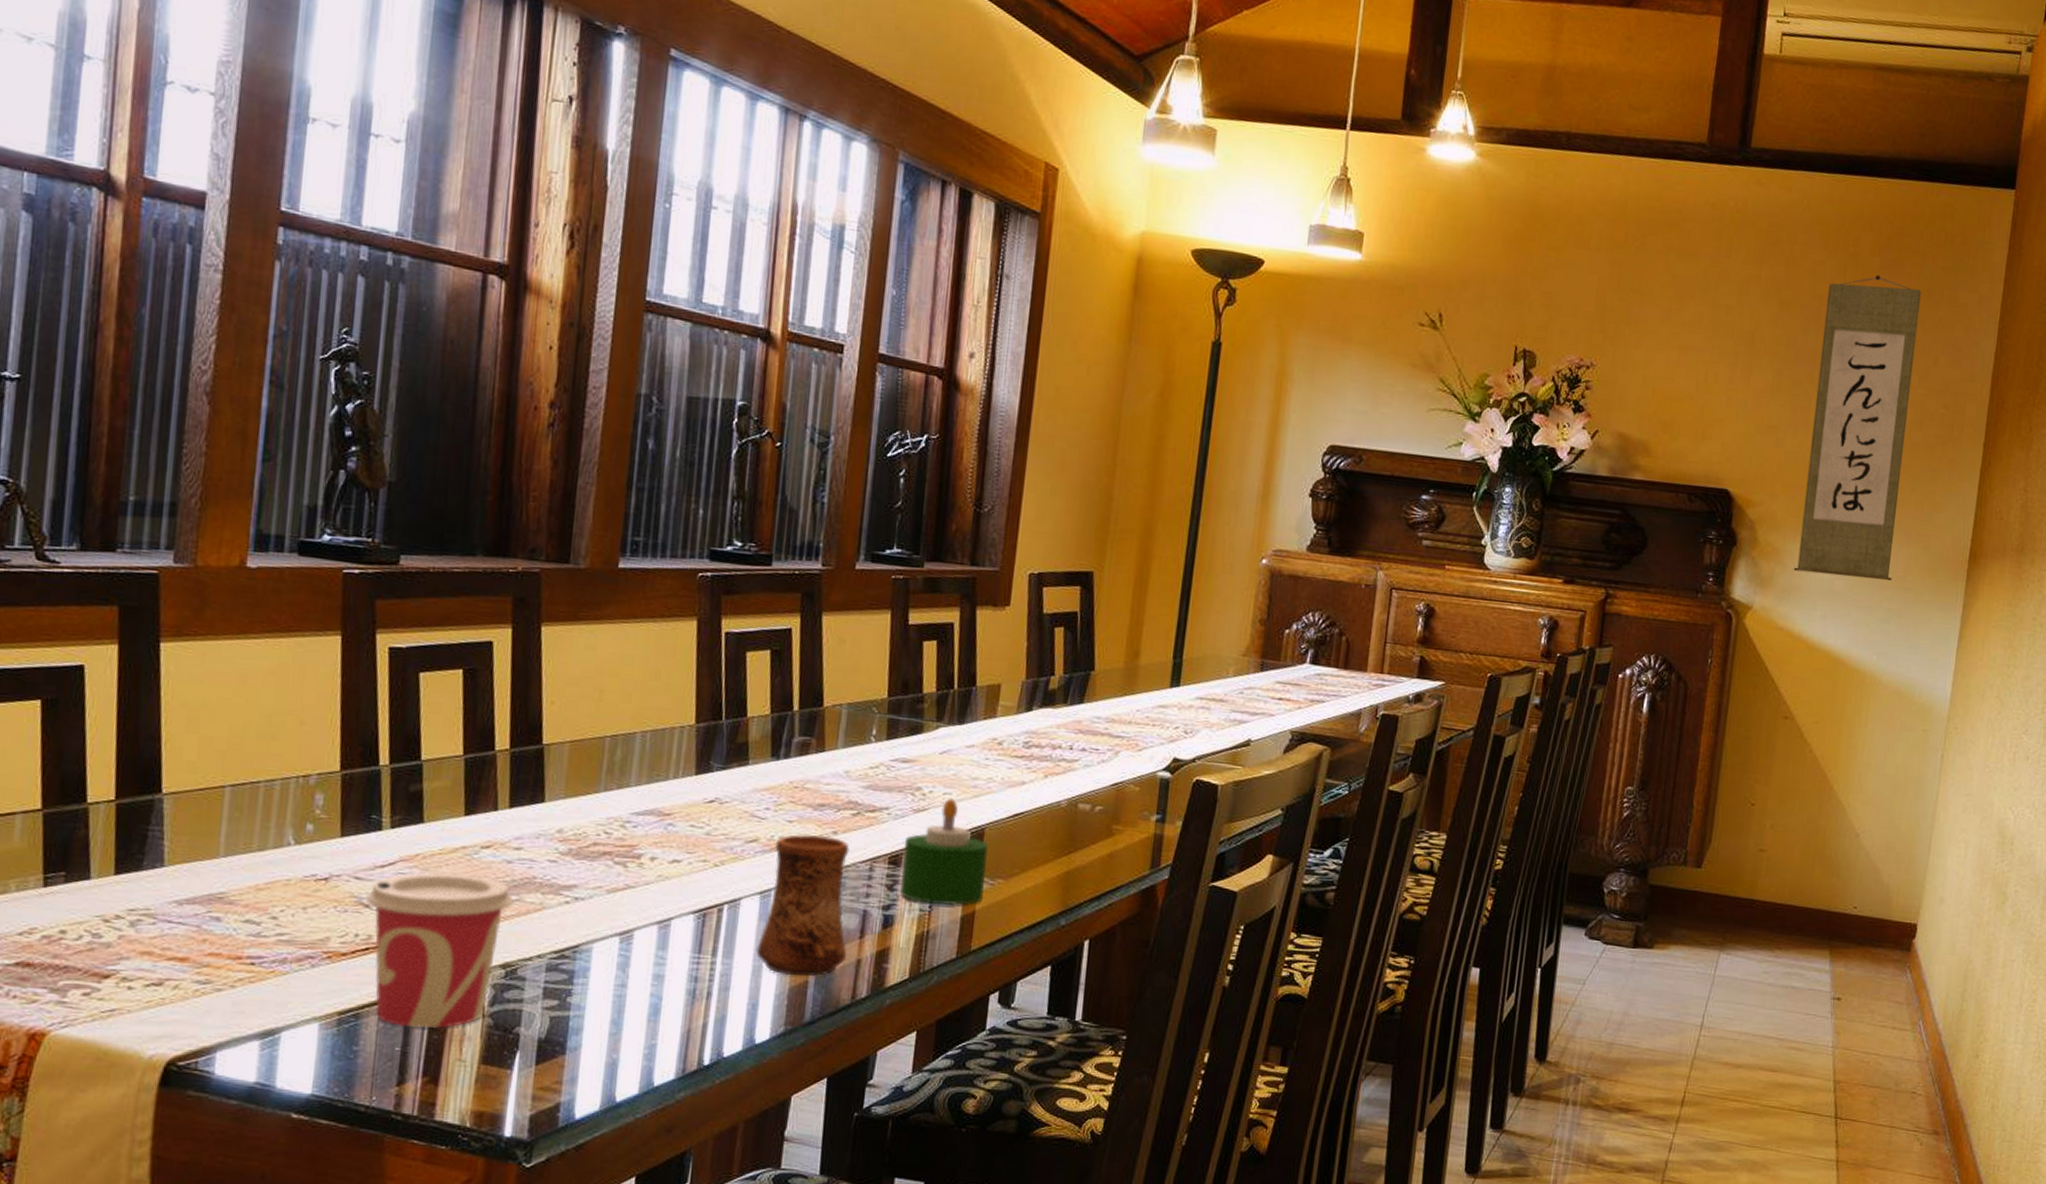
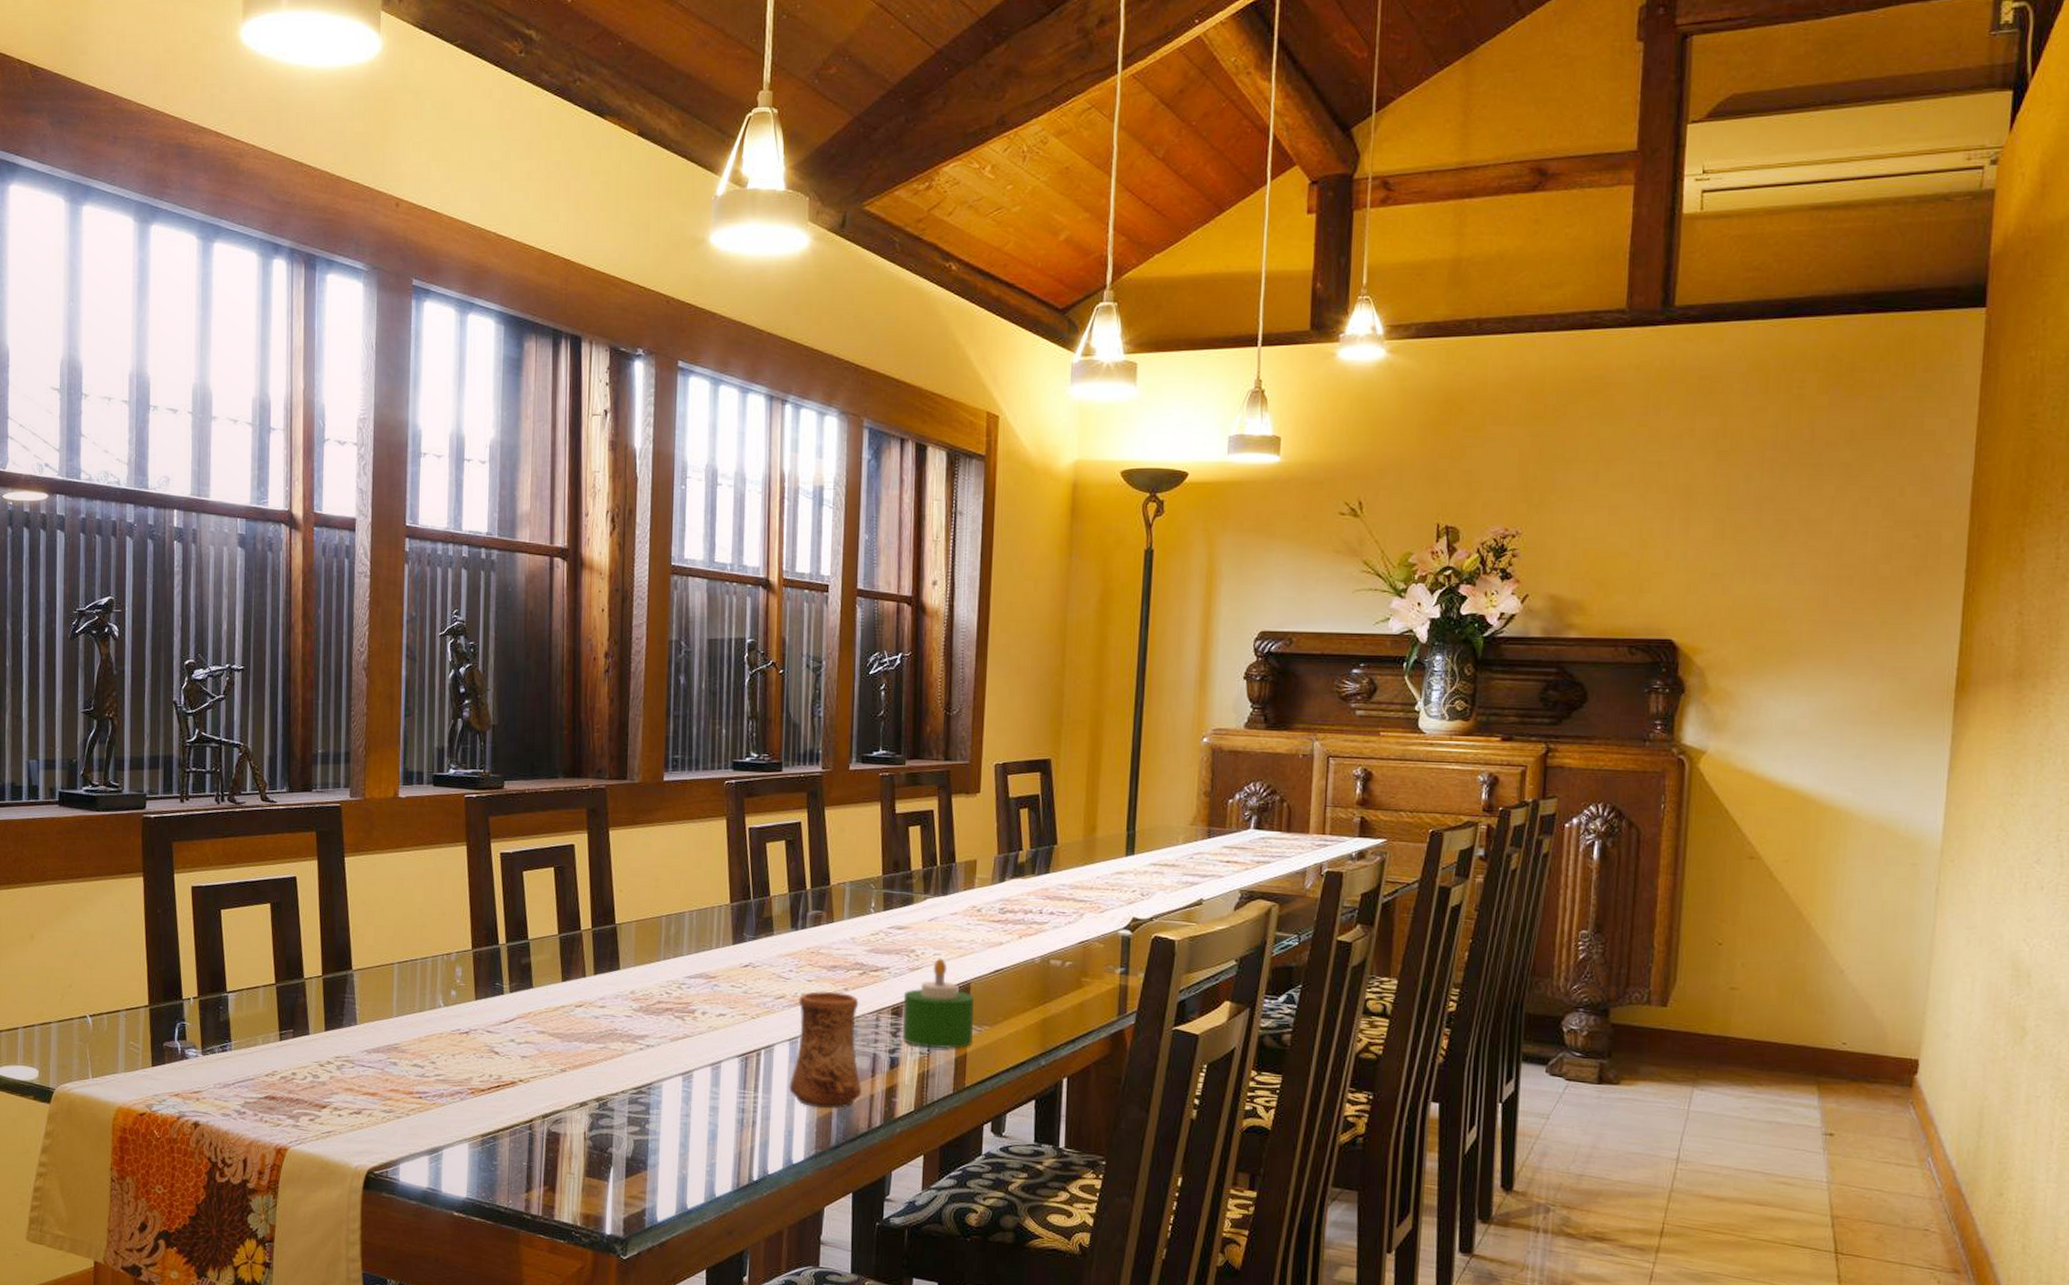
cup: present [365,872,514,1028] -> none [495,1026,602,1148]
wall scroll: present [1793,275,1922,581] -> none [1750,413,1880,717]

